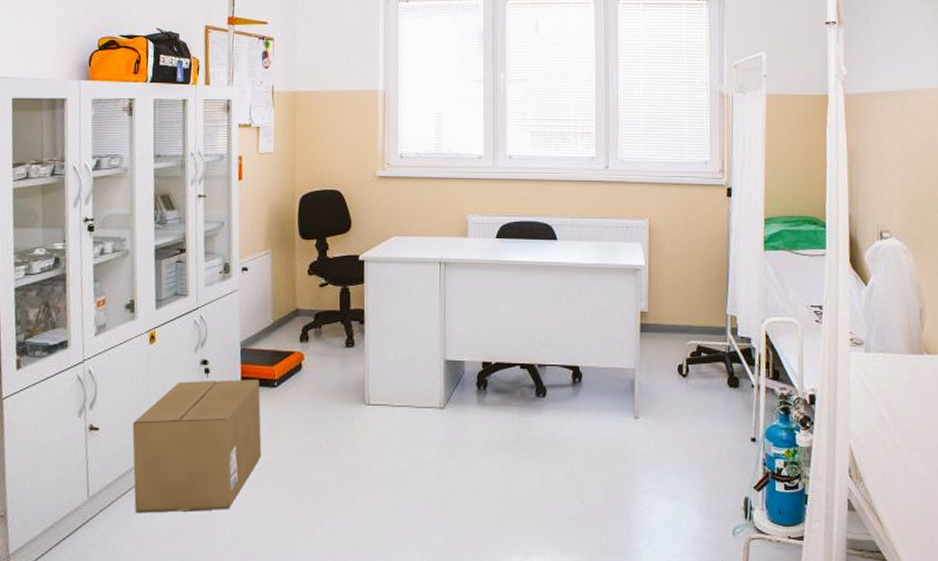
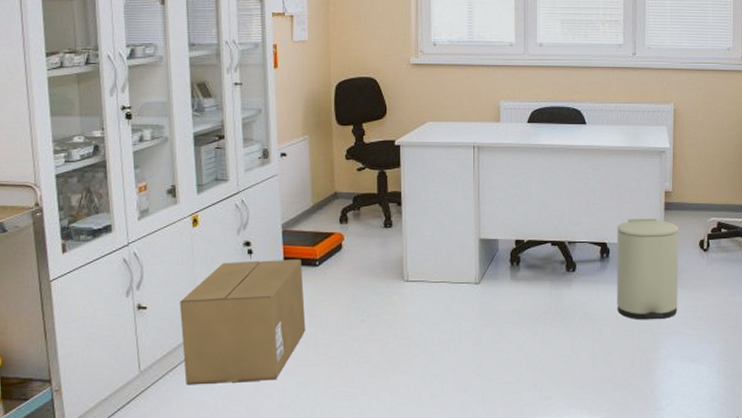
pedal bin: none [589,339,656,451] -> present [617,217,679,320]

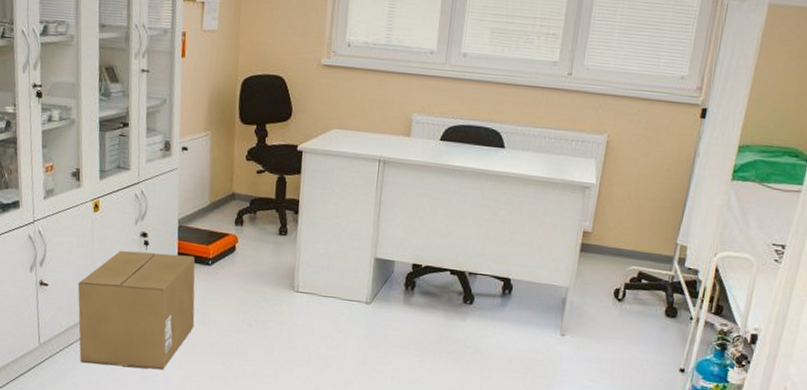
pedal bin: present [617,217,679,320] -> none [513,256,593,367]

